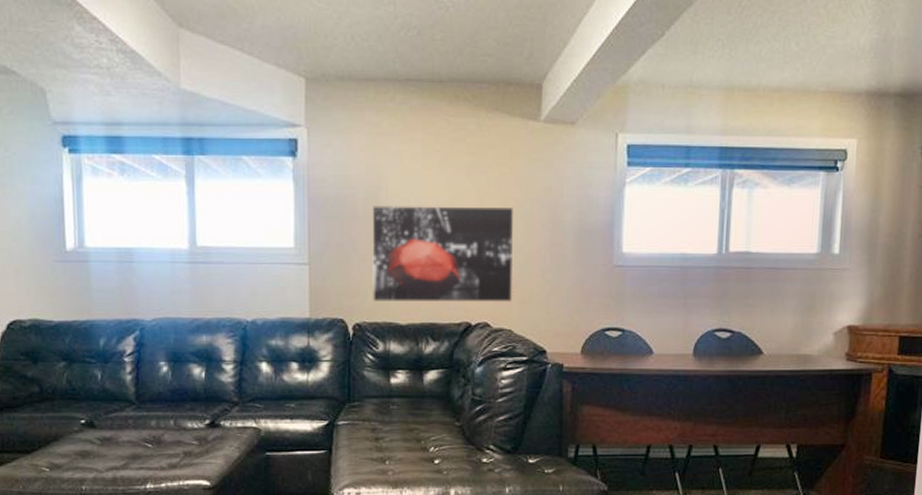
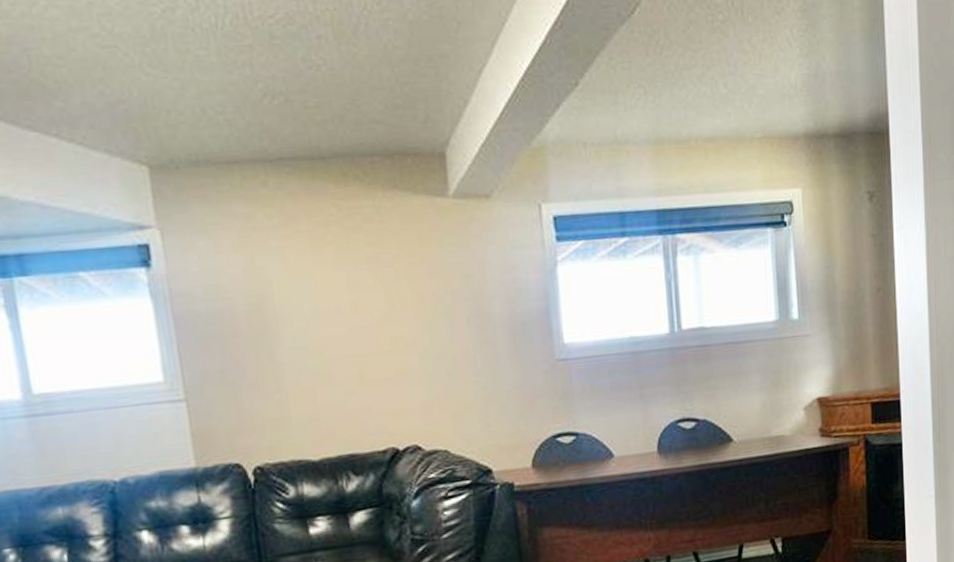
wall art: present [372,206,514,302] -> none [258,304,444,437]

